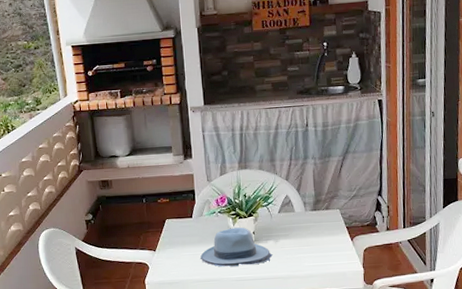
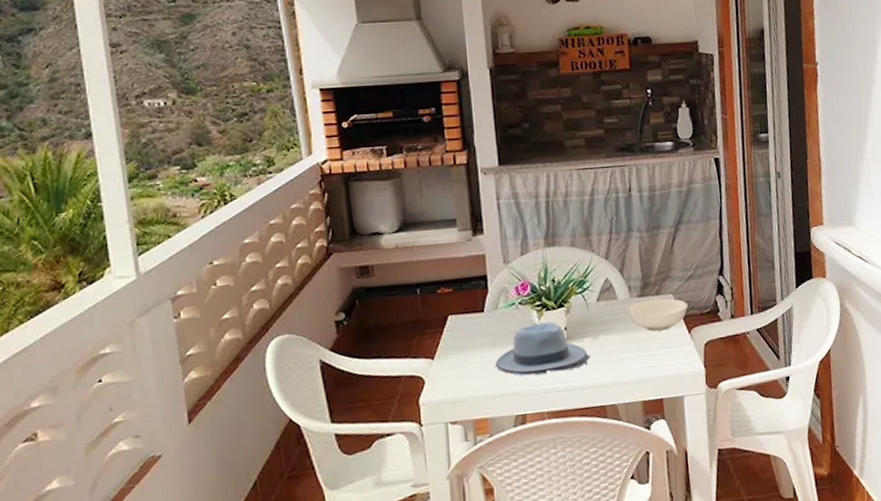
bowl: none [302,212,351,238] -> present [627,298,688,332]

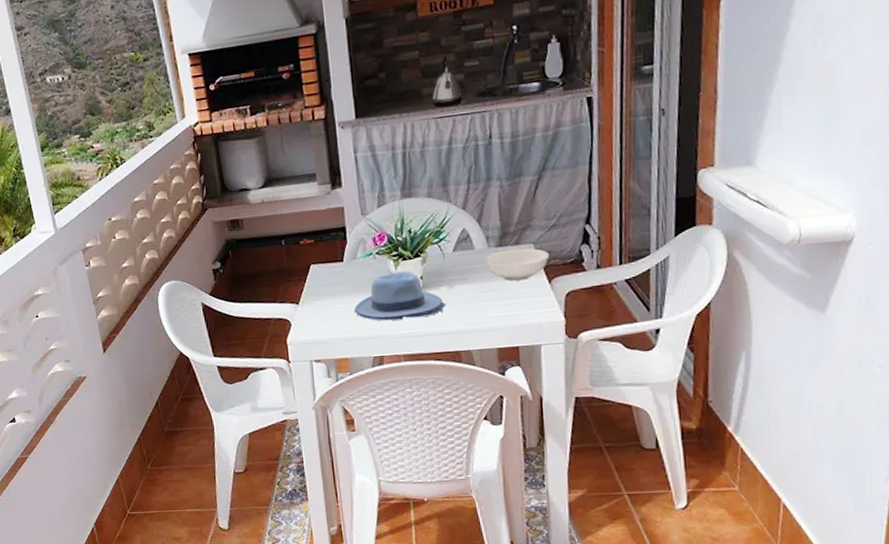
kettle: none [574,112,604,160] -> present [432,56,463,108]

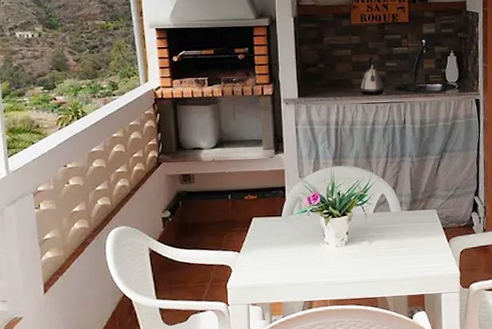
fedora: present [354,271,446,322] -> none [289,227,367,270]
bowl: present [484,248,549,281] -> none [398,212,448,239]

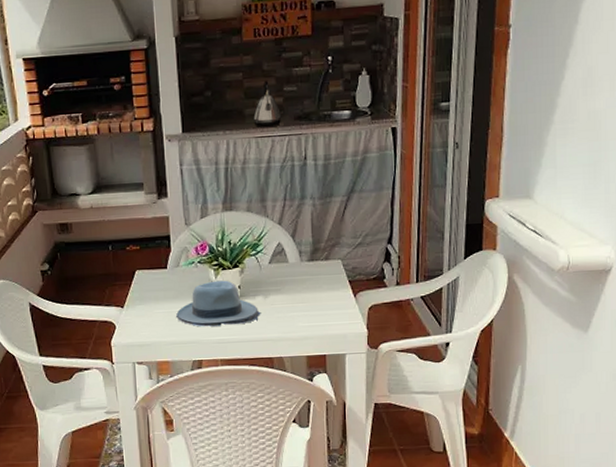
fedora: none [289,227,367,270] -> present [176,280,261,327]

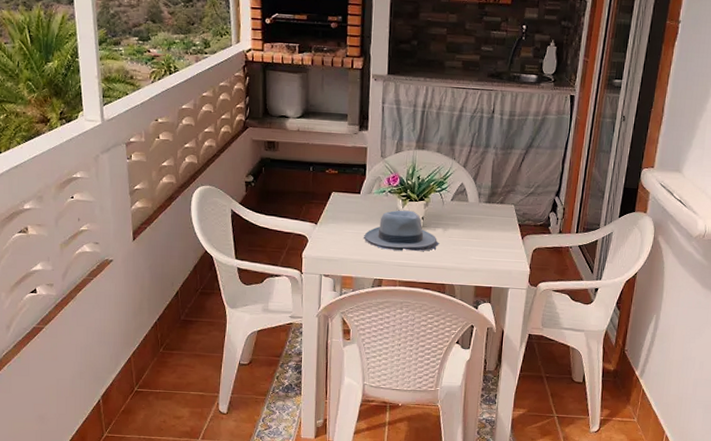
kettle: present [253,80,282,128] -> none [452,38,477,81]

